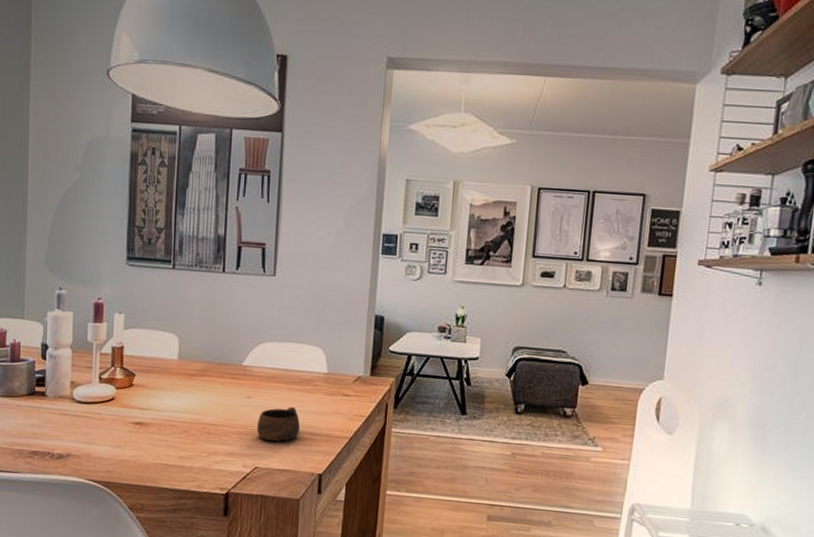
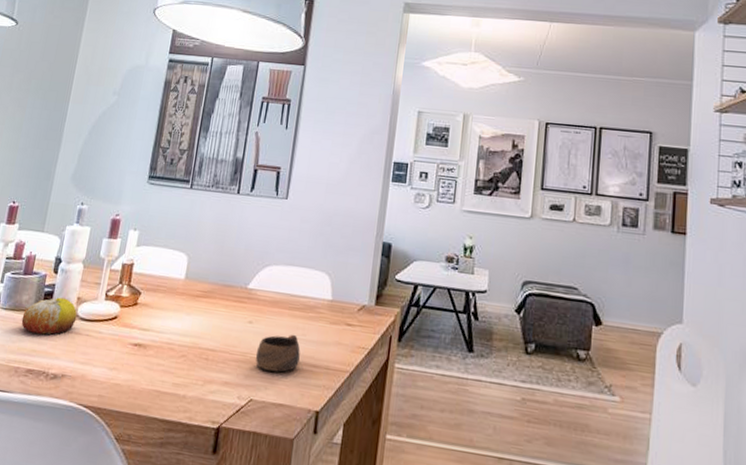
fruit: none [17,382,73,419] -> present [21,297,77,335]

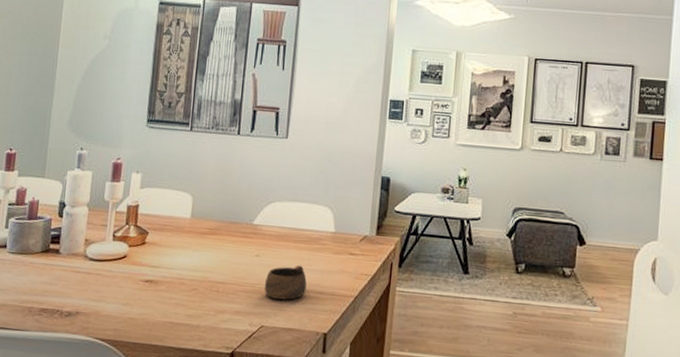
fruit: present [21,297,77,335] -> none [30,240,86,276]

